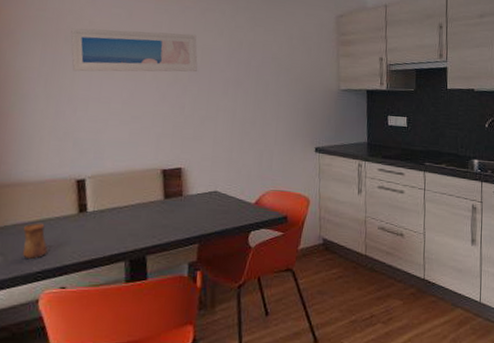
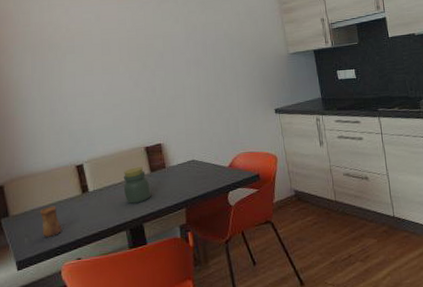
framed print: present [71,28,198,72] -> none [53,25,161,74]
jar: none [129,190,162,232] -> present [123,167,151,204]

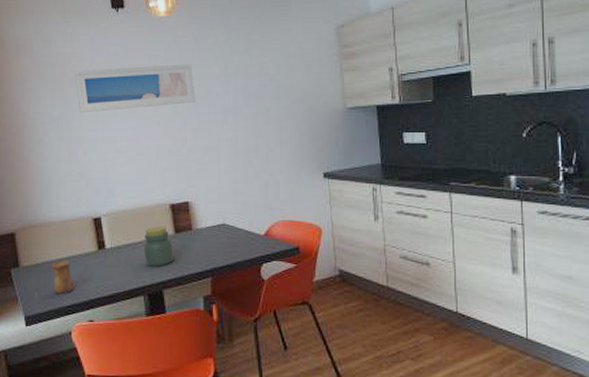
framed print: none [53,25,161,74] -> present [75,64,195,113]

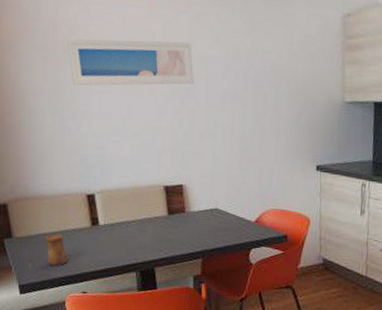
jar: present [143,226,174,266] -> none [136,206,166,246]

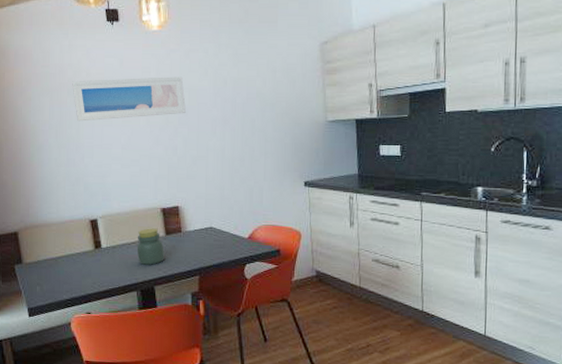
cup: present [46,234,69,266] -> none [53,258,74,288]
jar: none [136,206,166,246] -> present [136,228,165,265]

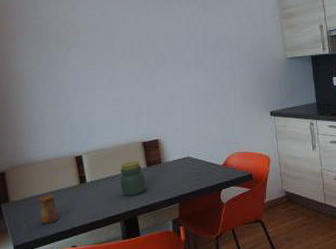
cup: none [53,258,74,288] -> present [39,194,60,224]
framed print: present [72,76,186,122] -> none [58,24,162,67]

